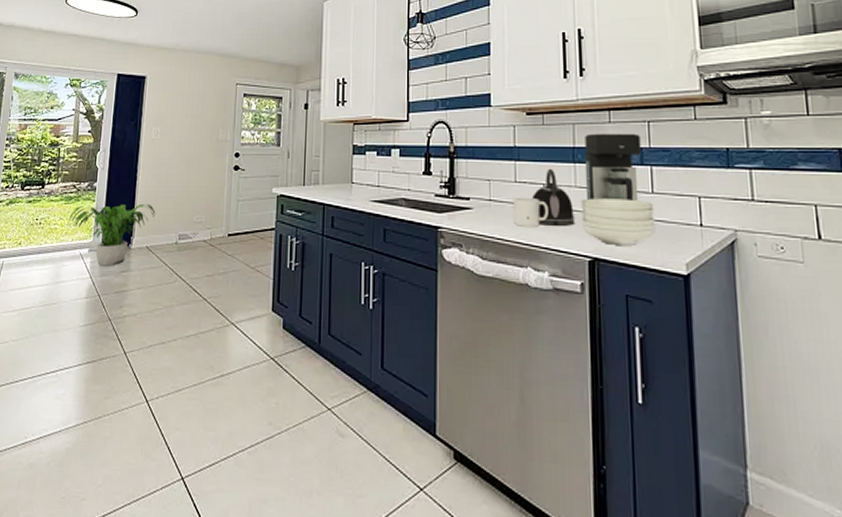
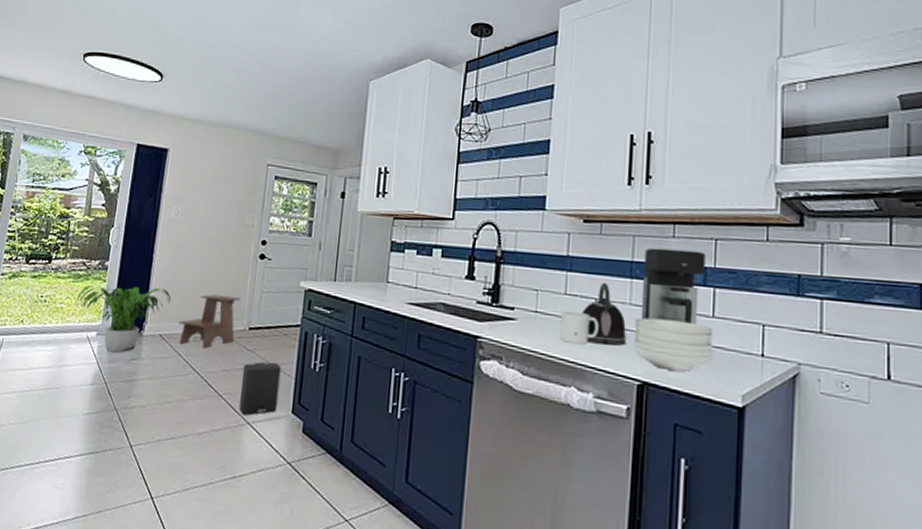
step stool: none [163,206,219,256] -> present [178,294,240,348]
pedal bin: none [222,264,260,316] -> present [239,361,282,416]

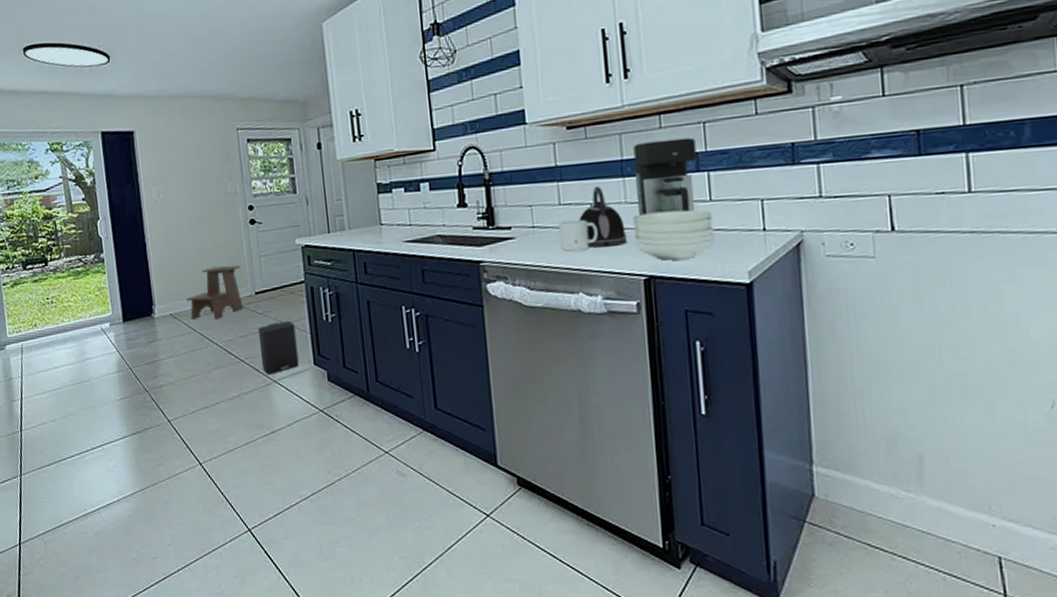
potted plant: present [76,285,172,353] -> none [81,269,174,339]

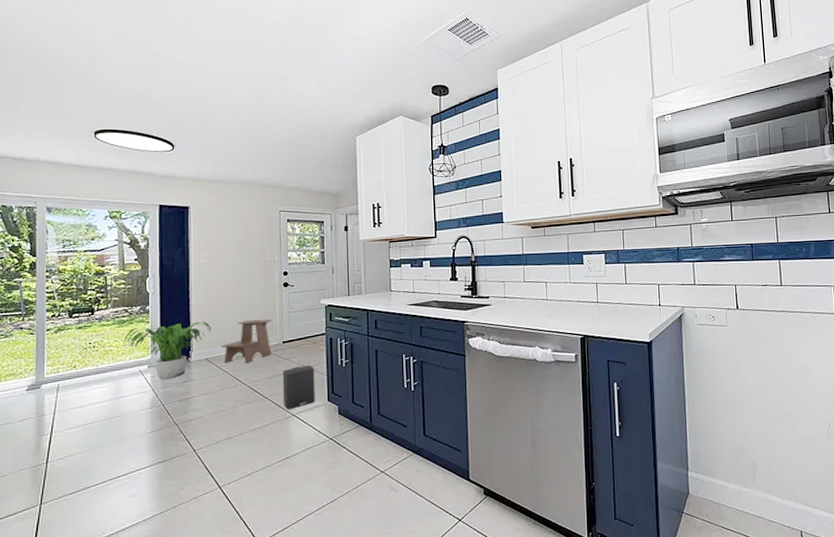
potted plant: none [81,269,174,339] -> present [124,321,212,379]
mug: present [558,219,598,253] -> none [522,293,550,317]
kettle: present [579,185,628,248] -> none [538,269,570,314]
coffee maker: present [633,137,697,215] -> none [576,239,618,292]
bowl: present [633,209,715,261] -> none [574,289,628,325]

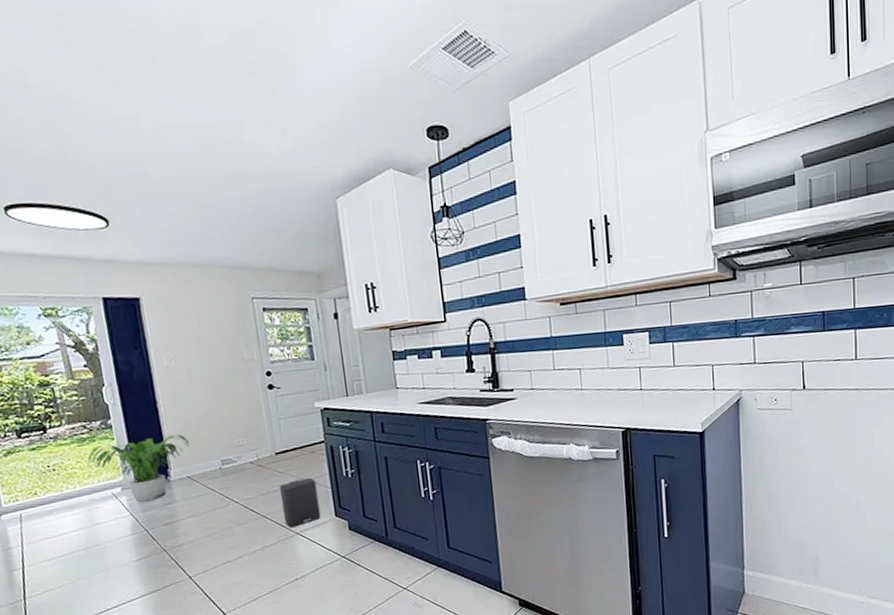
step stool: present [221,319,272,363] -> none [203,428,264,481]

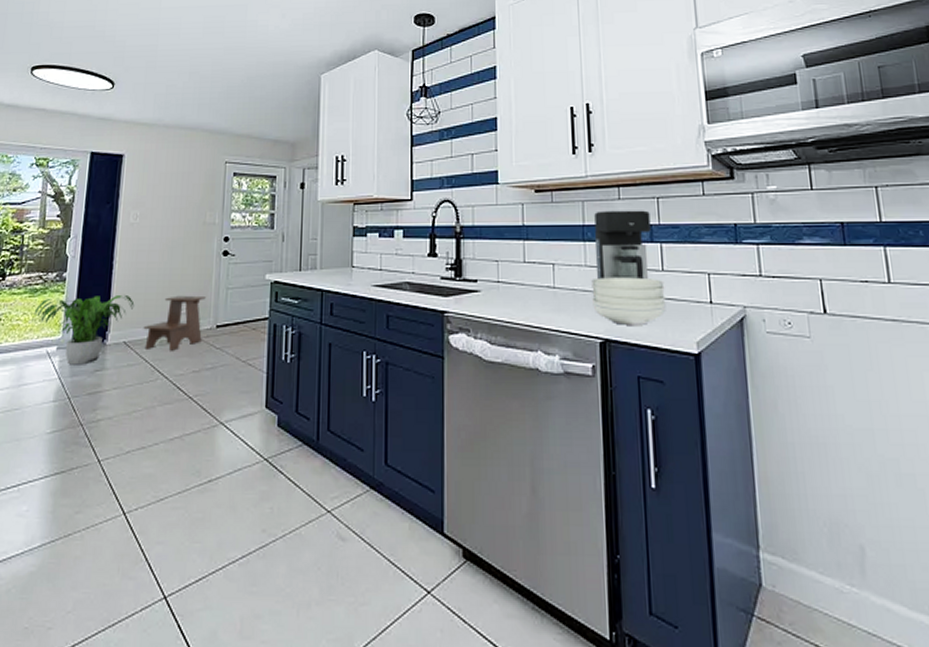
step stool: none [203,428,264,481] -> present [143,295,206,351]
pedal bin: present [279,477,321,528] -> none [210,358,252,415]
bowl: none [614,373,677,415] -> present [591,277,666,325]
coffee maker: none [615,314,664,379] -> present [594,210,651,280]

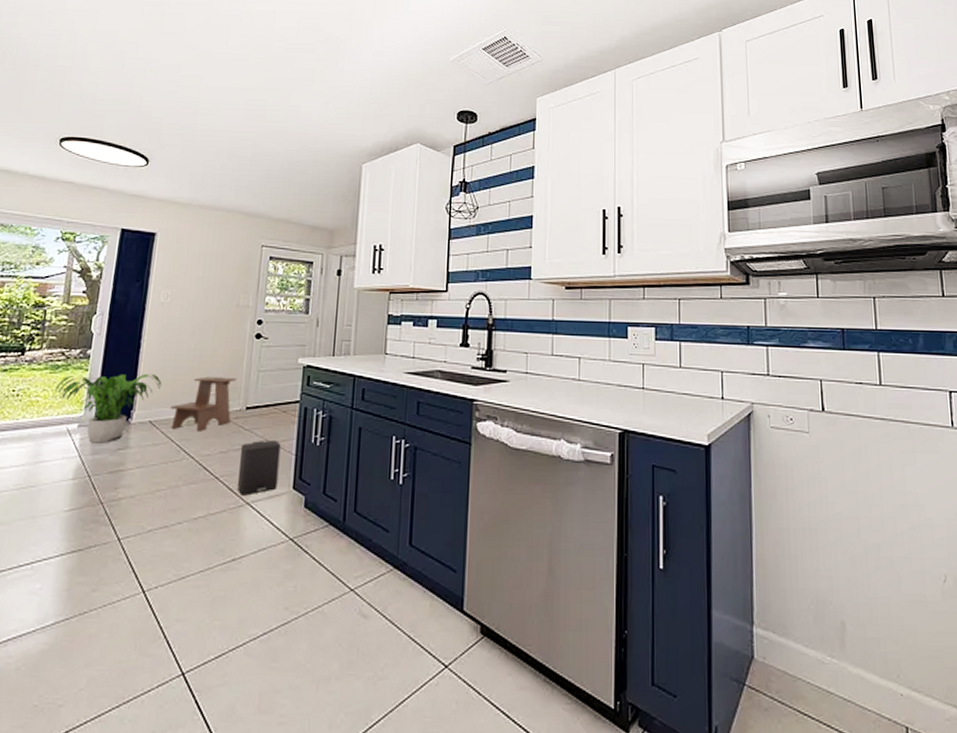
pedal bin: none [210,358,252,415] -> present [237,439,281,496]
bowl: present [591,277,666,325] -> none [614,372,682,417]
coffee maker: present [594,210,651,280] -> none [619,309,672,376]

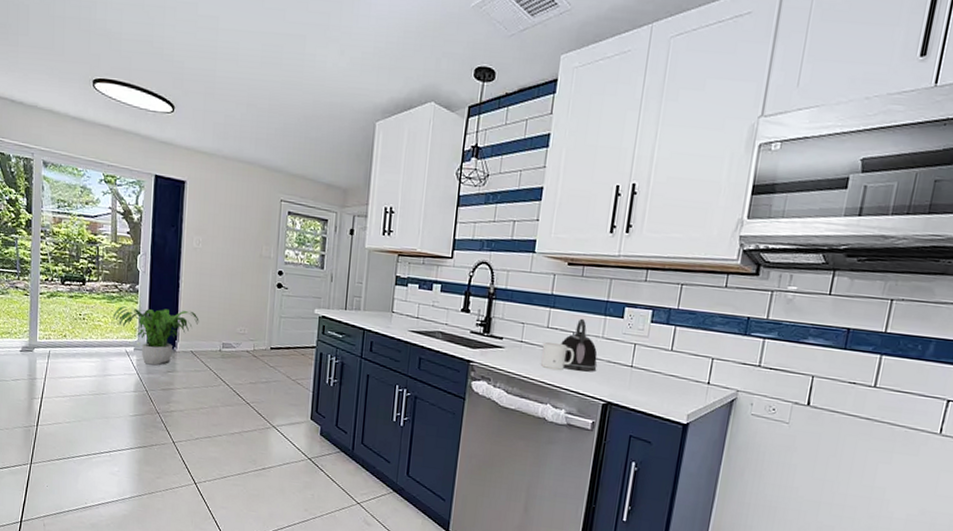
step stool: present [170,376,236,431] -> none [207,317,262,364]
pedal bin: present [237,439,281,496] -> none [265,376,301,421]
mug: none [548,370,583,401] -> present [541,341,575,371]
kettle: none [568,342,608,399] -> present [561,318,598,372]

